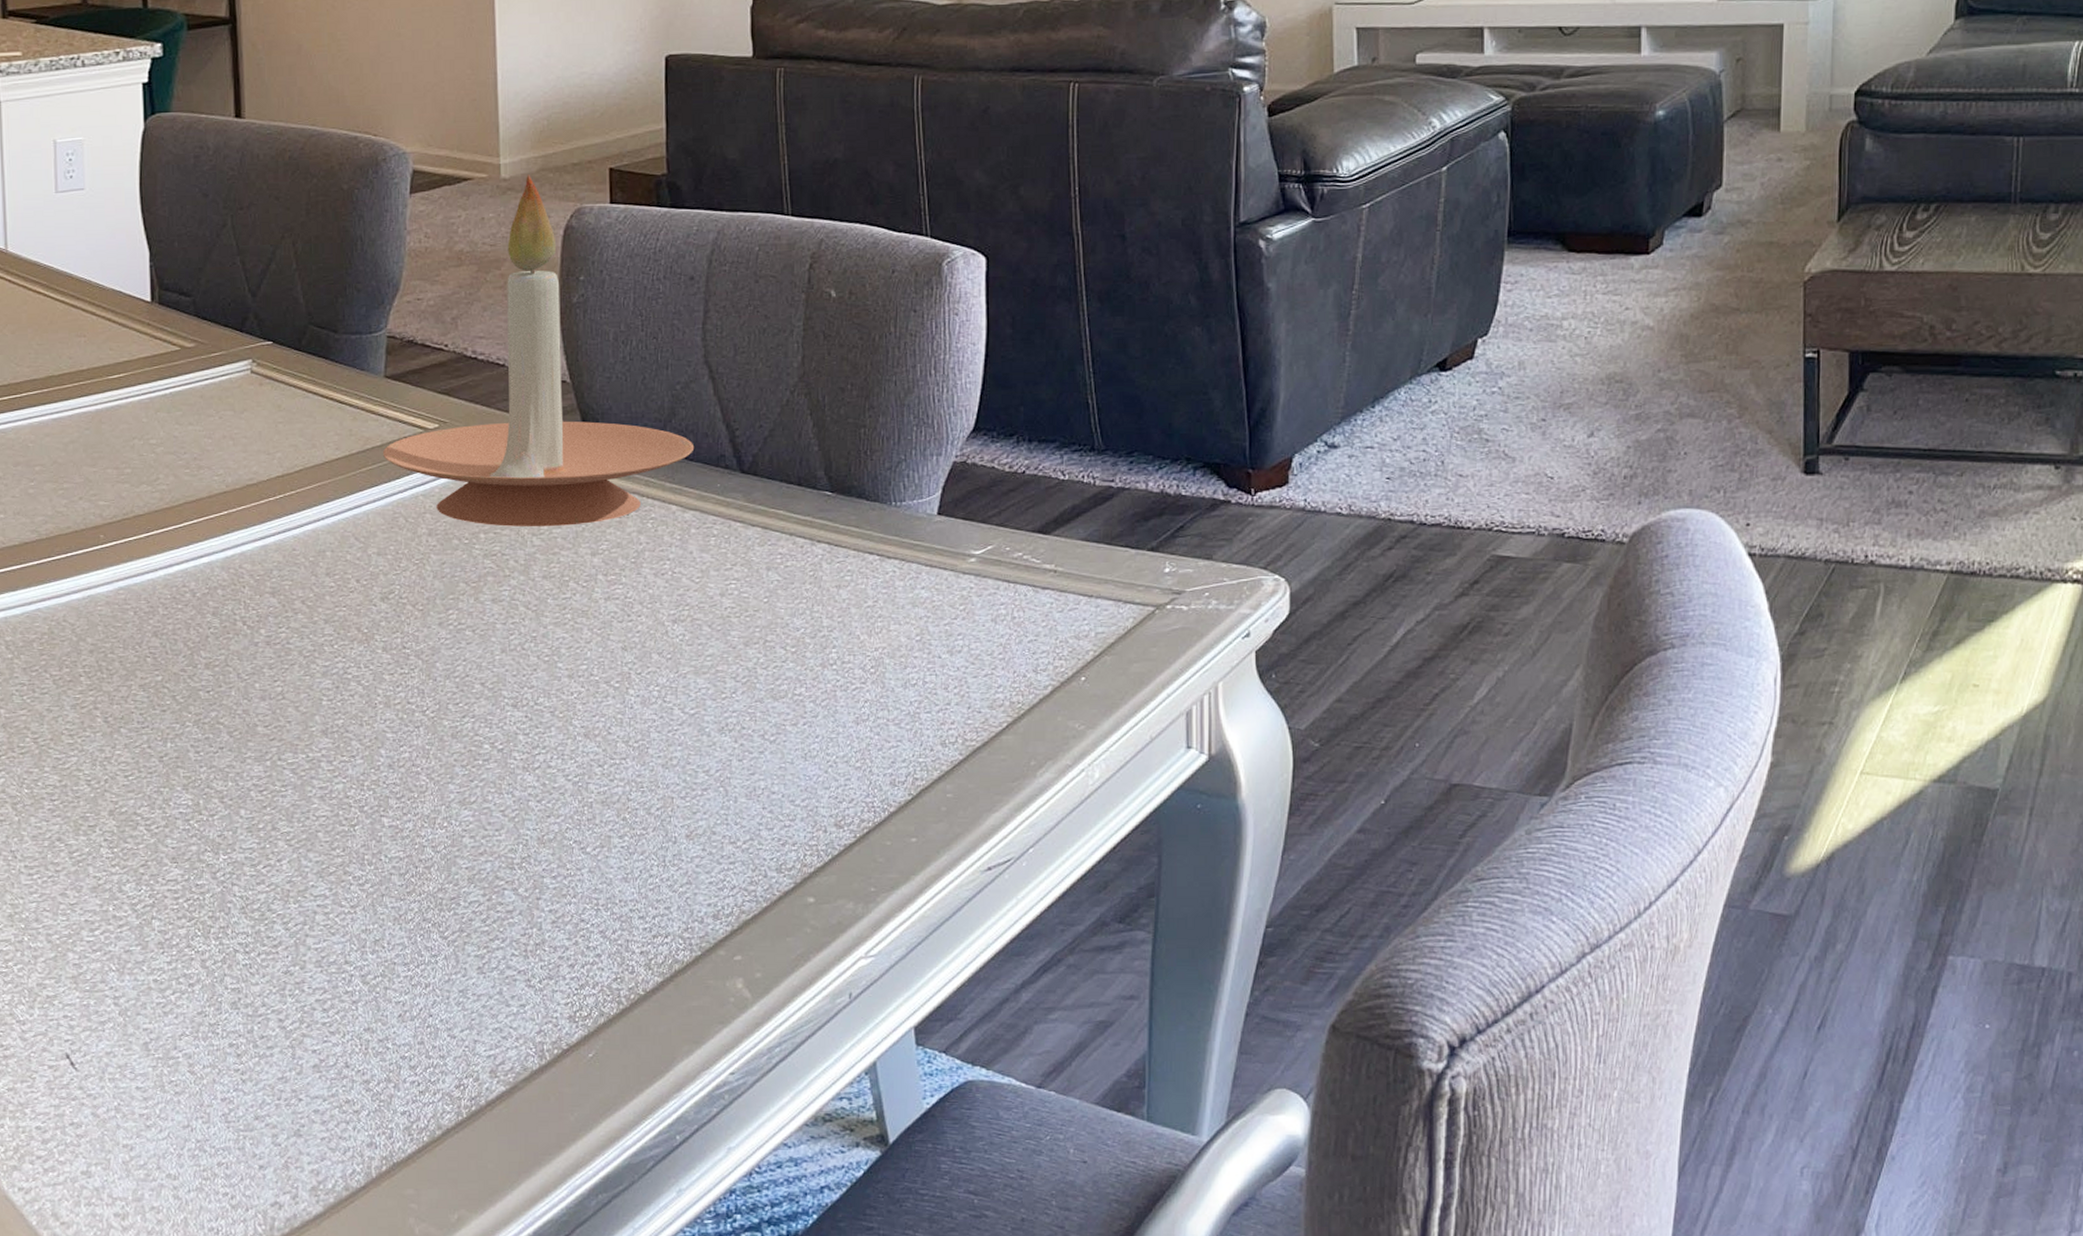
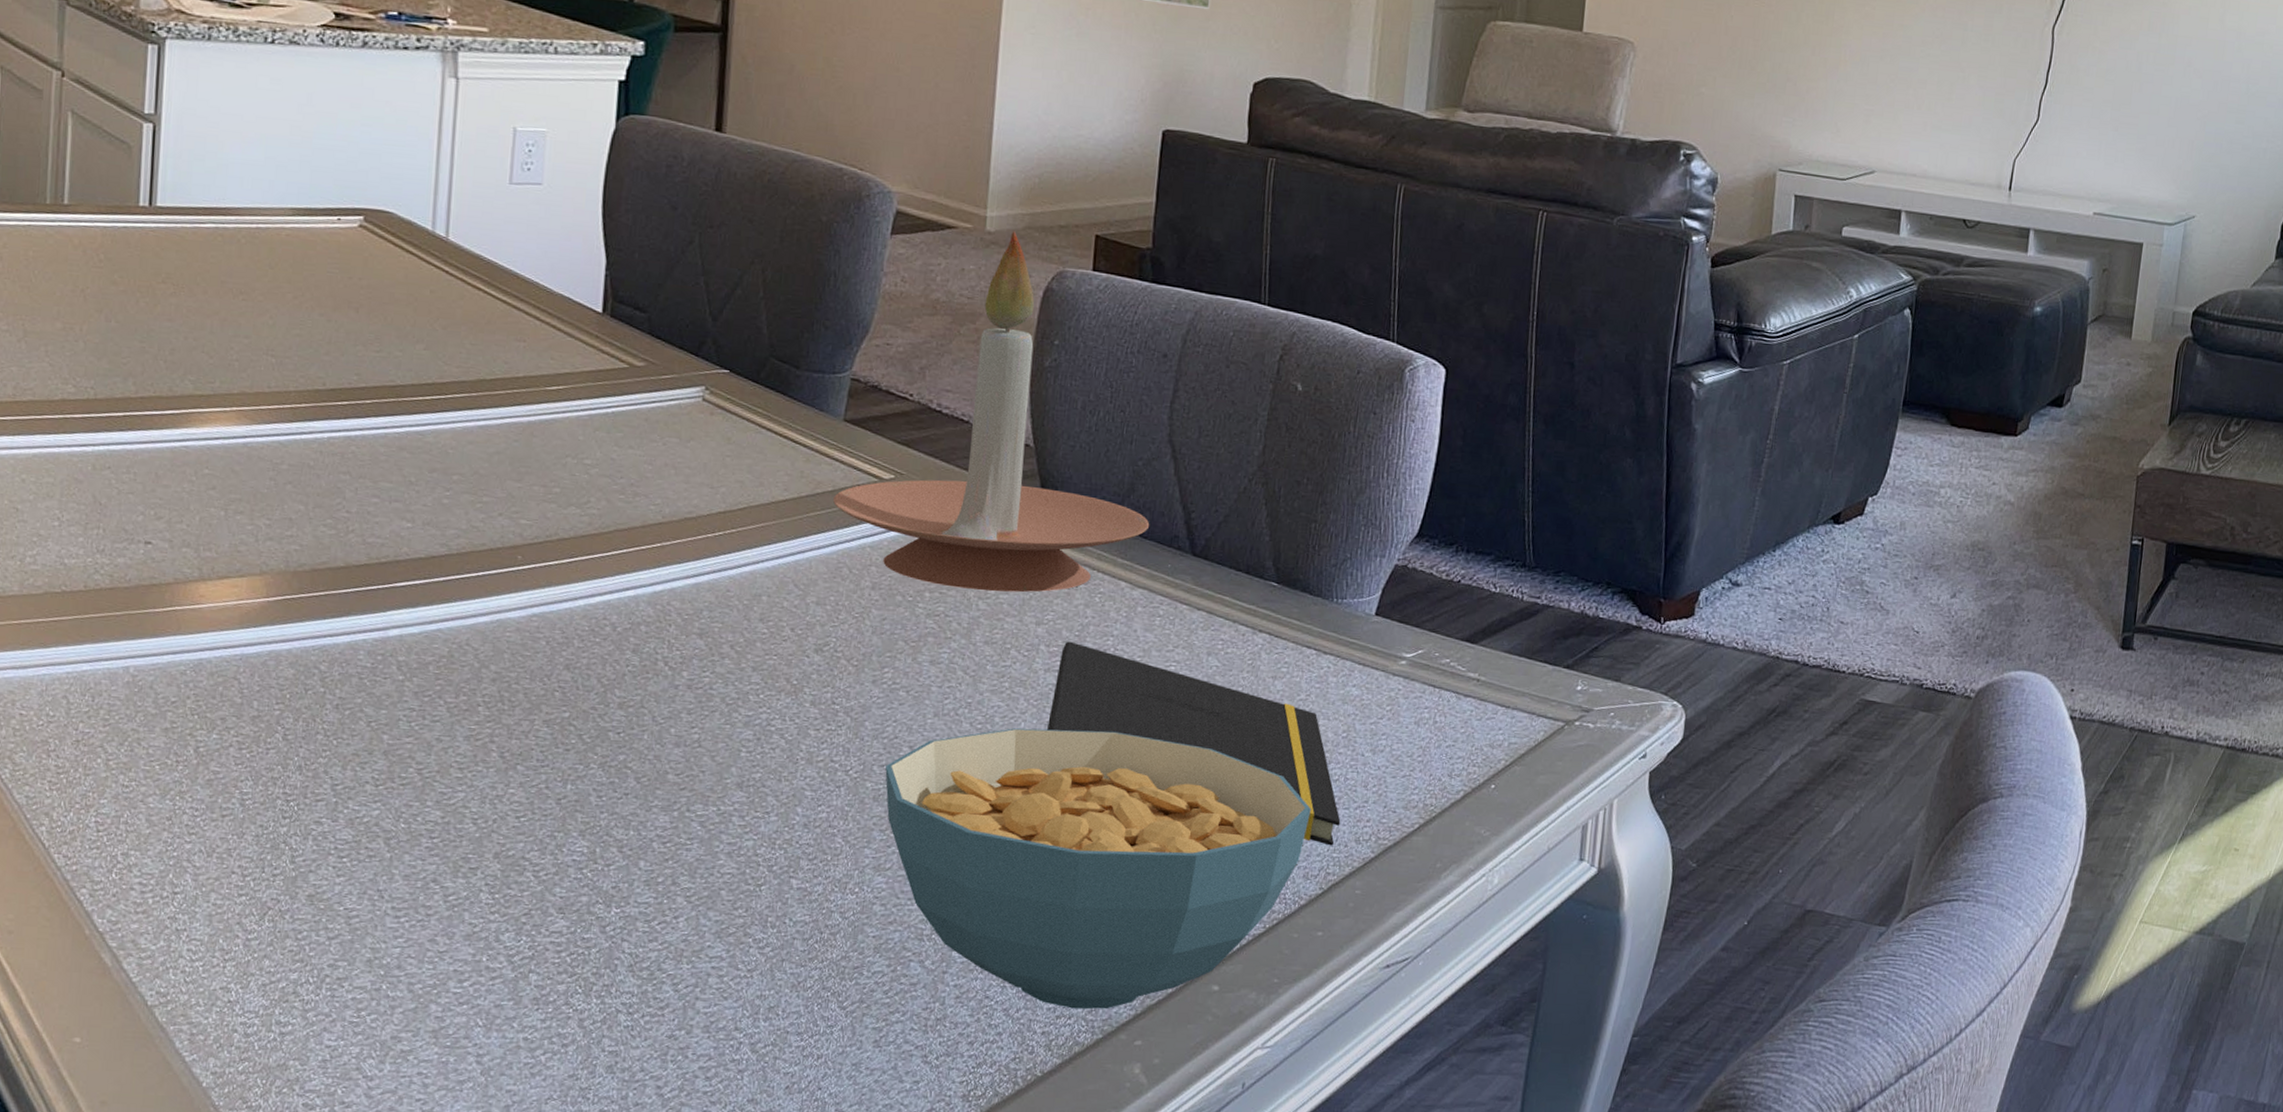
cereal bowl: none [460,653,891,928] -> present [885,728,1311,1009]
notepad: none [613,569,923,751] -> present [1047,641,1341,846]

